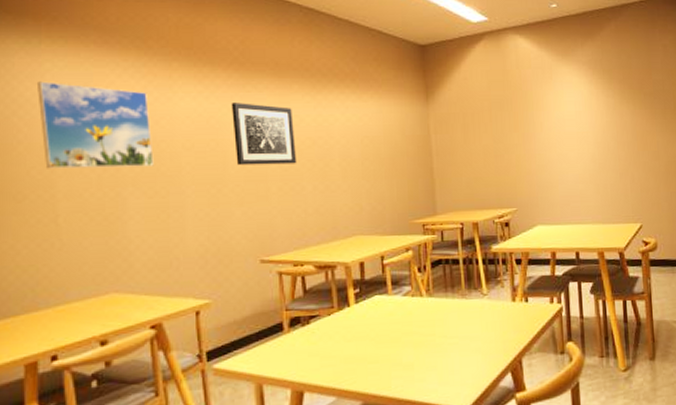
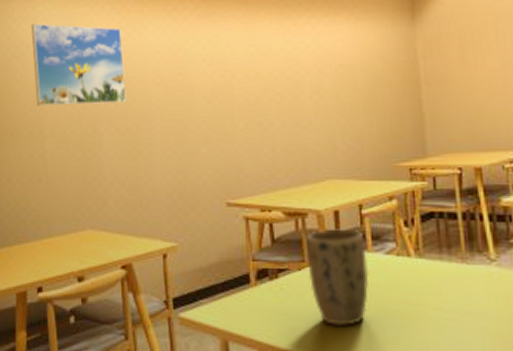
wall art: present [231,103,297,166] -> none [198,33,265,100]
plant pot: none [335,277,389,361] -> present [306,229,369,327]

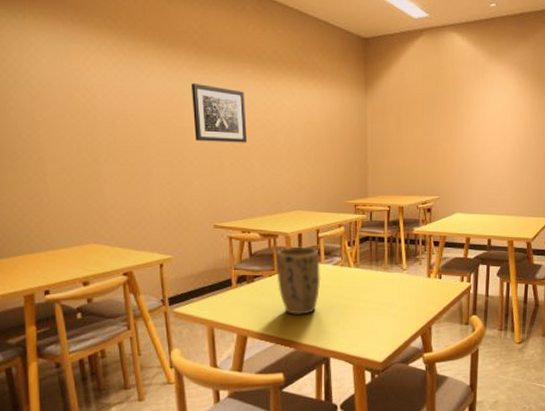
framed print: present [31,23,126,107] -> none [24,53,124,137]
wall art: none [198,33,265,100] -> present [190,83,248,143]

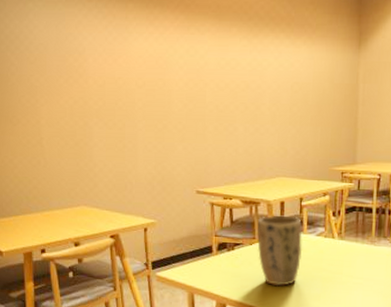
wall art: present [190,83,248,143] -> none [176,44,232,106]

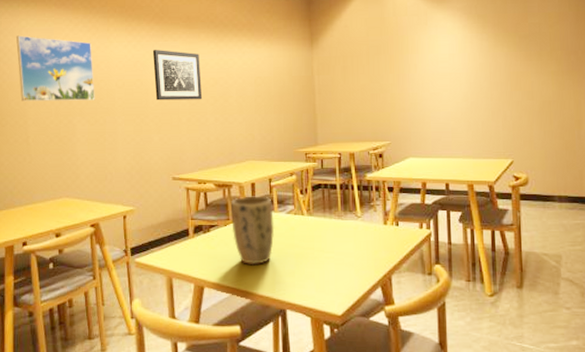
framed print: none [24,20,113,101] -> present [16,35,95,102]
wall art: none [176,44,232,106] -> present [152,50,203,101]

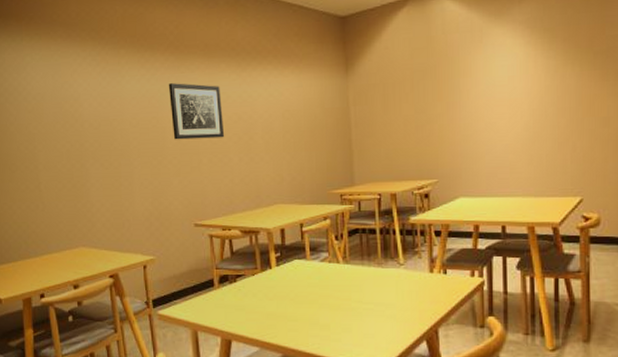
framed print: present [16,35,95,102] -> none [22,72,108,145]
plant pot: present [230,196,275,266] -> none [258,243,307,318]

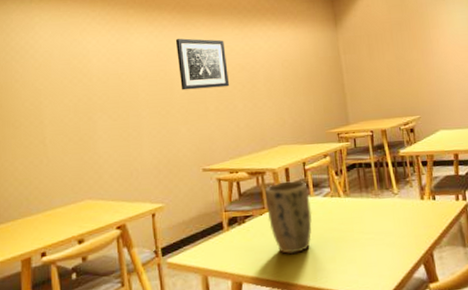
plant pot: none [258,243,307,318] -> present [265,181,312,255]

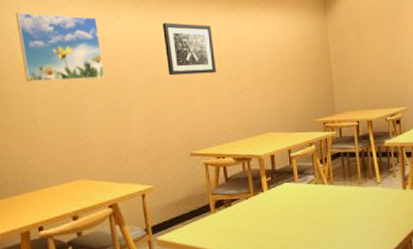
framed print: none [29,31,117,101] -> present [16,12,105,83]
plant pot: present [265,181,312,255] -> none [251,167,296,237]

